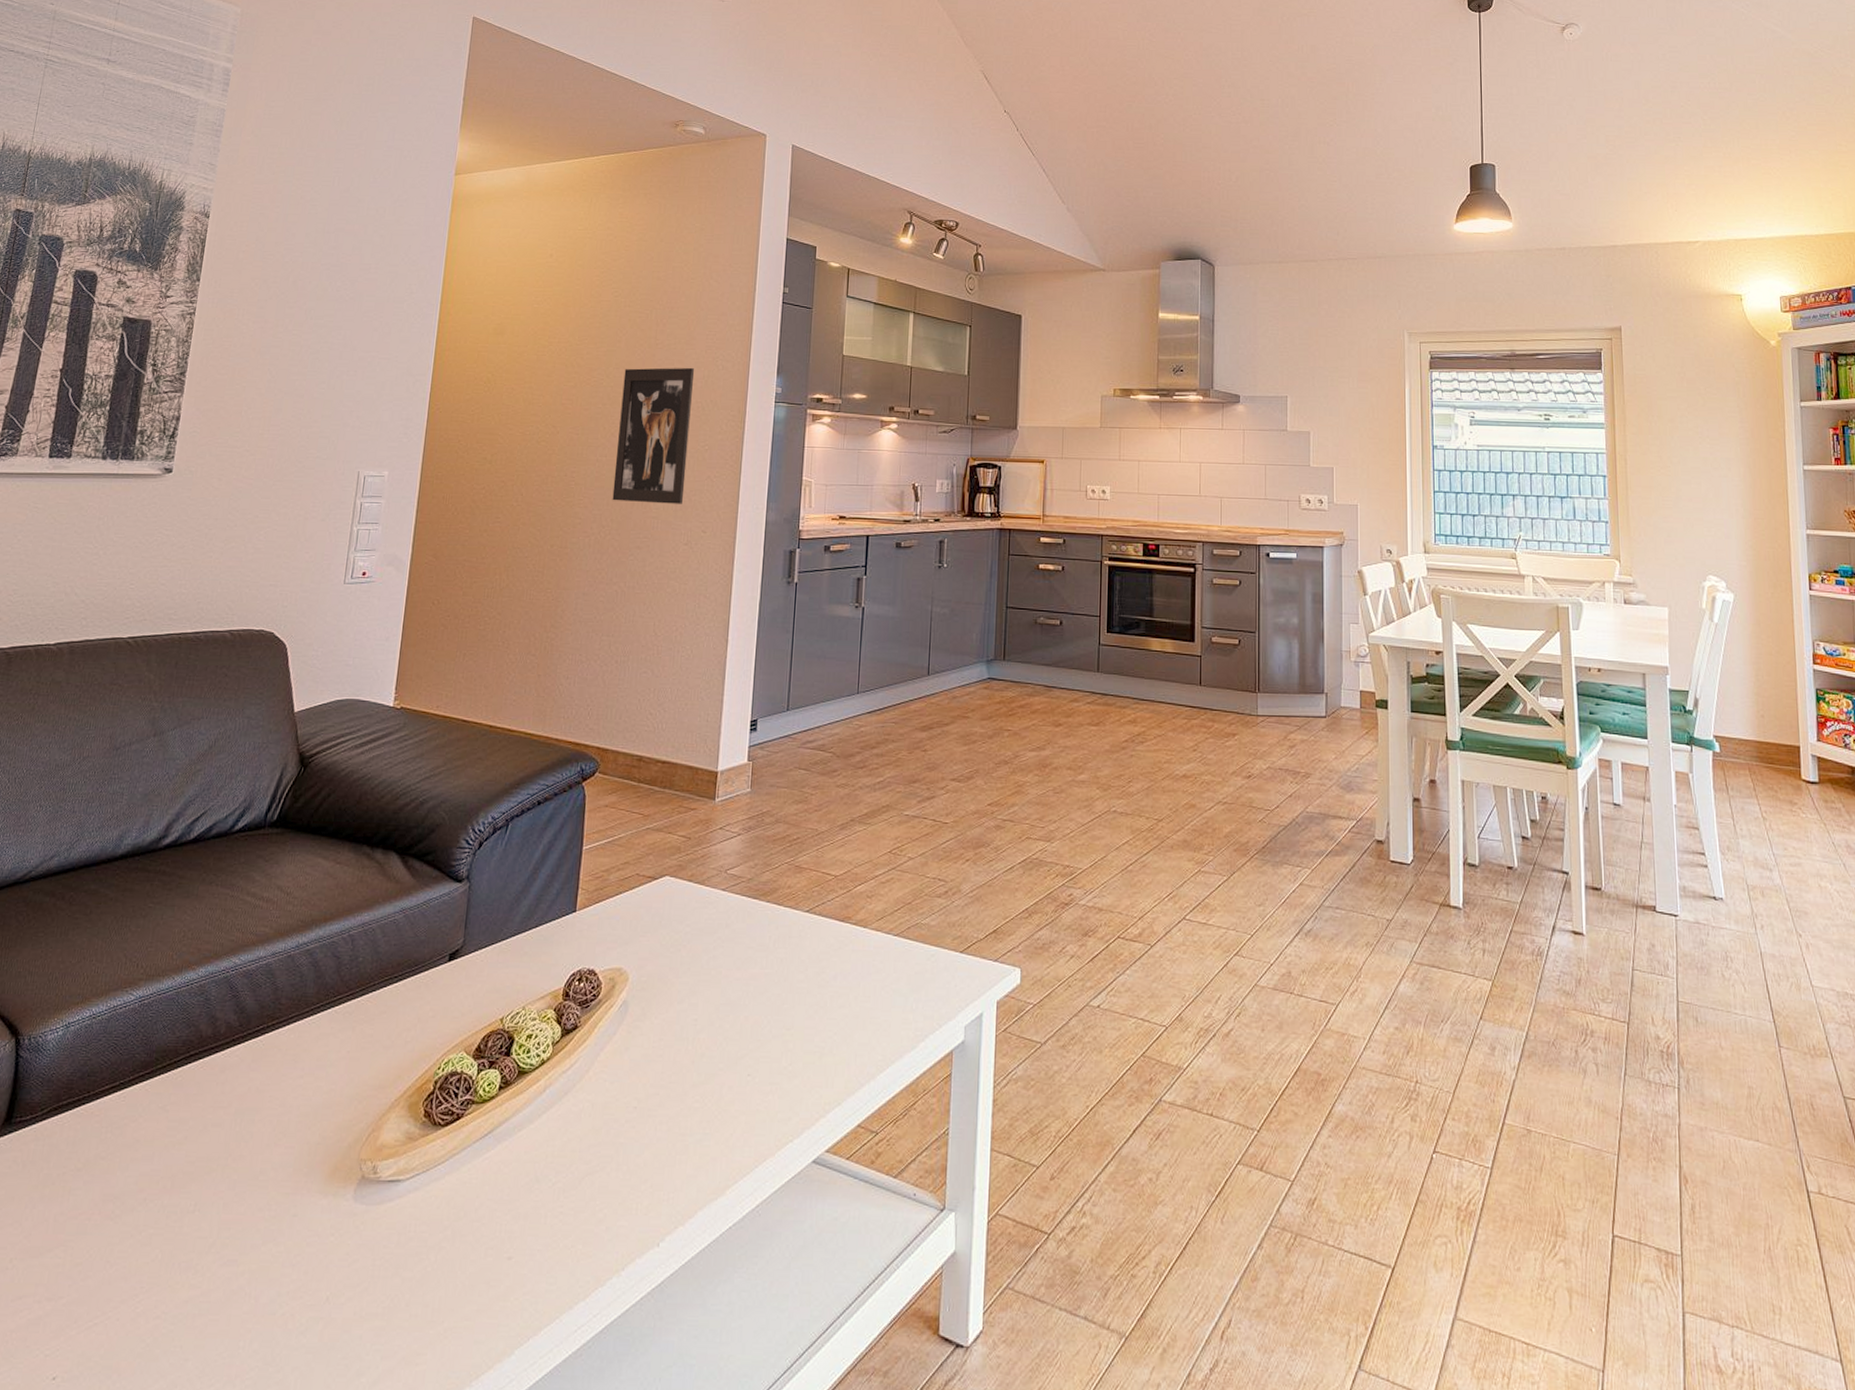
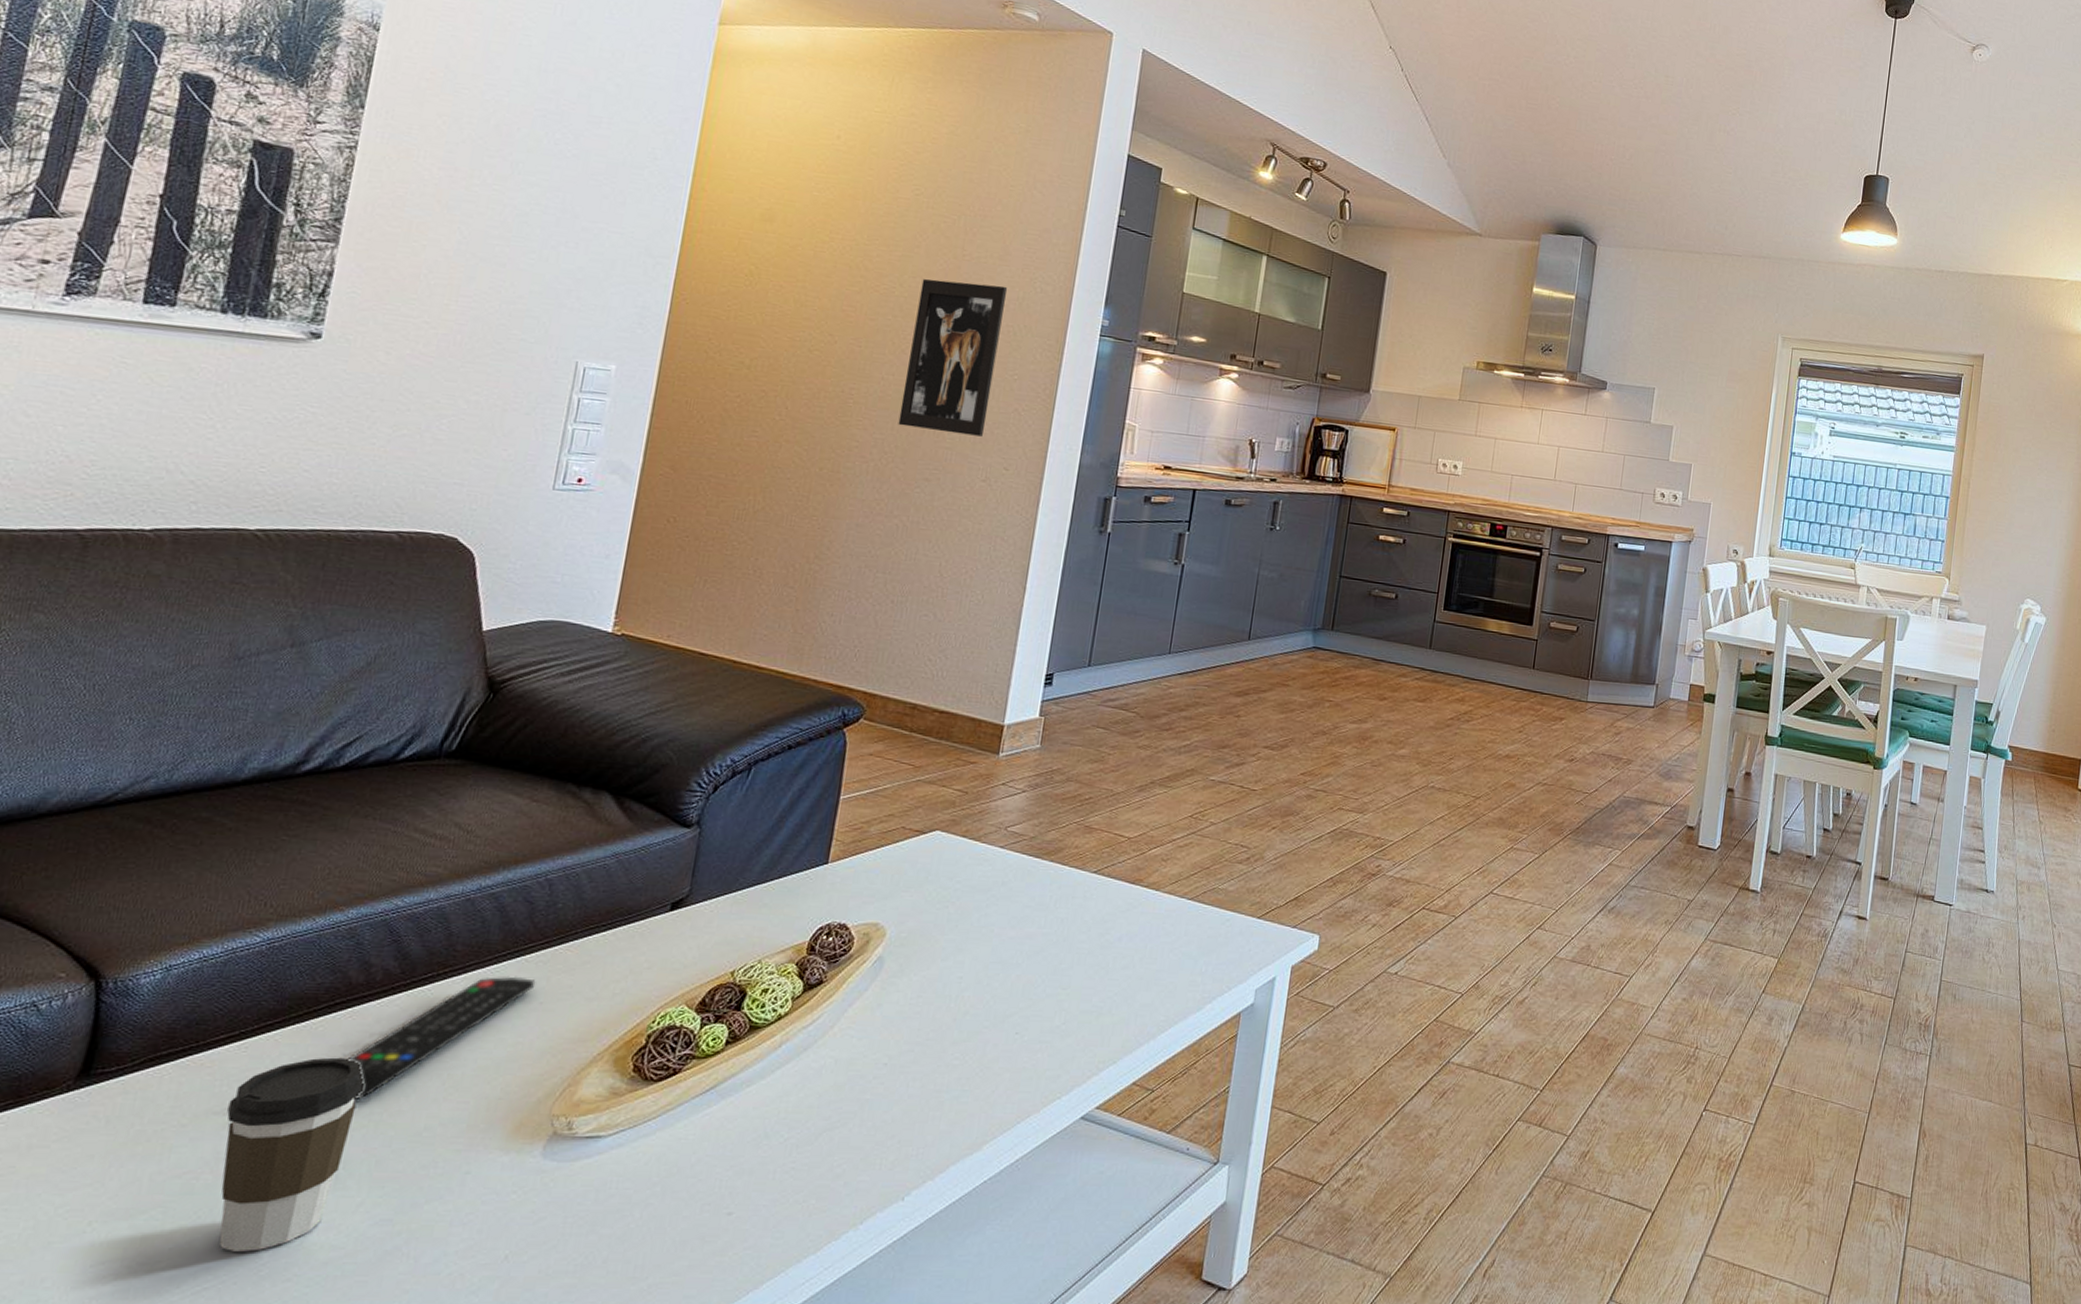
coffee cup: none [105,1105,213,1289] -> present [219,1057,364,1252]
remote control: none [201,1026,344,1146] -> present [348,976,536,1101]

